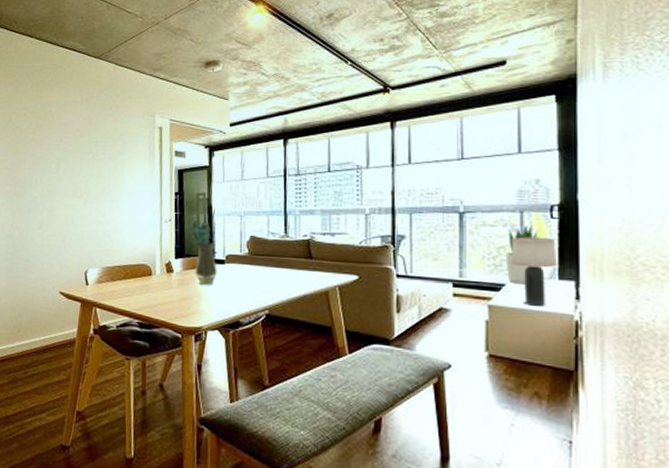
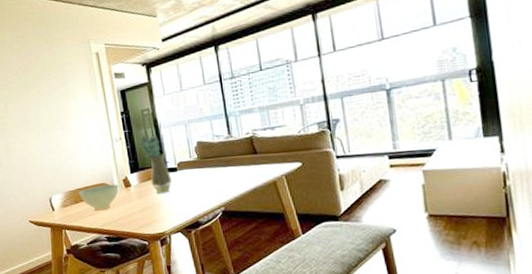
bowl: none [117,266,161,293] -> present [79,184,119,211]
planter: present [505,225,542,285] -> none [433,91,467,148]
table lamp: present [510,236,558,306] -> none [437,100,482,165]

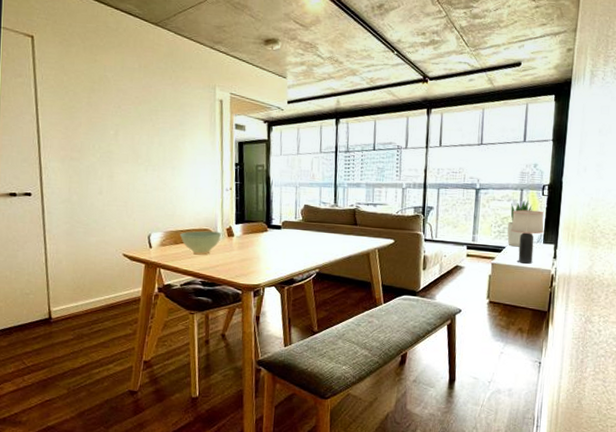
vase: present [140,134,172,194] -> none [249,189,274,248]
planter: none [433,91,467,148] -> present [507,200,533,247]
table lamp: none [437,100,482,165] -> present [510,209,544,264]

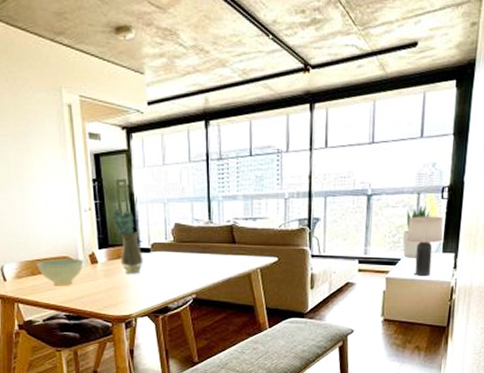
vase: none [249,189,274,248] -> present [112,208,143,274]

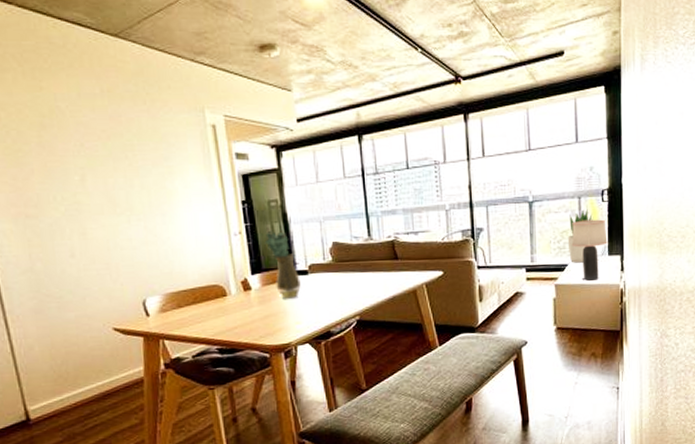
bowl: present [37,258,84,286] -> none [184,286,236,318]

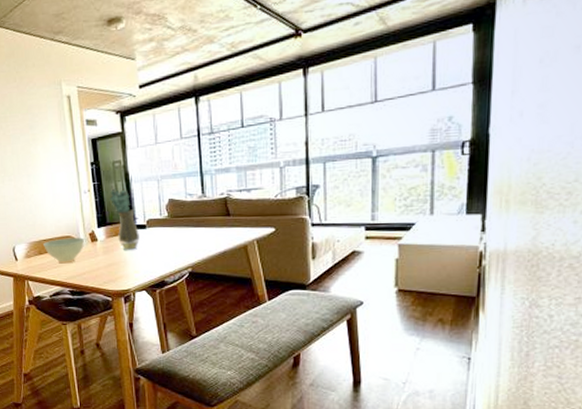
bowl: none [184,286,236,318] -> present [43,237,85,264]
planter: present [567,209,596,263] -> none [416,163,451,222]
table lamp: present [571,219,608,281] -> none [420,174,466,241]

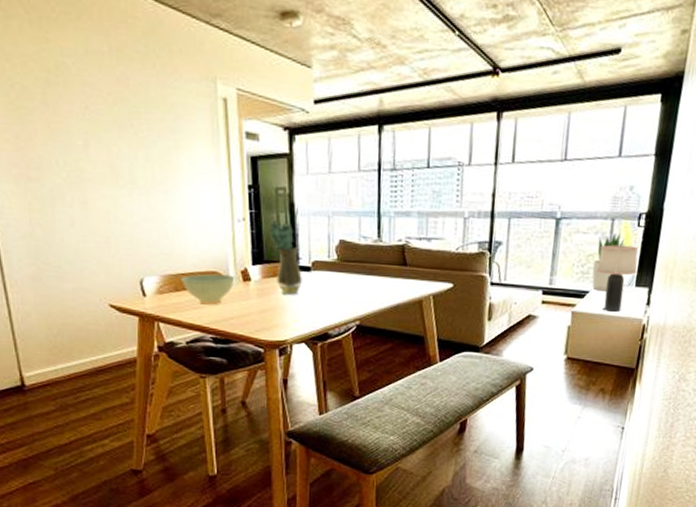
planter: none [416,163,451,222] -> present [592,233,626,291]
table lamp: none [420,174,466,241] -> present [596,244,639,312]

